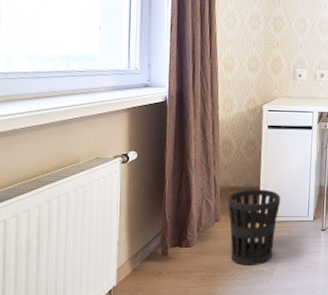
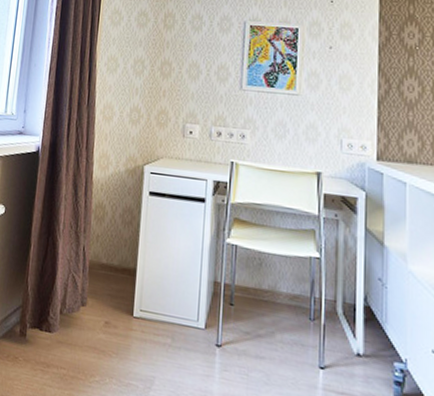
wastebasket: present [228,189,280,265] -> none [97,269,162,377]

